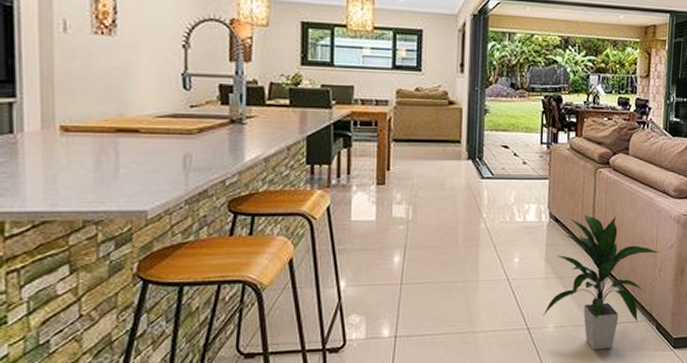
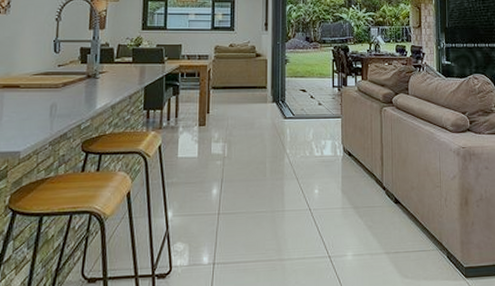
indoor plant: present [542,214,660,351] -> none [342,148,444,279]

